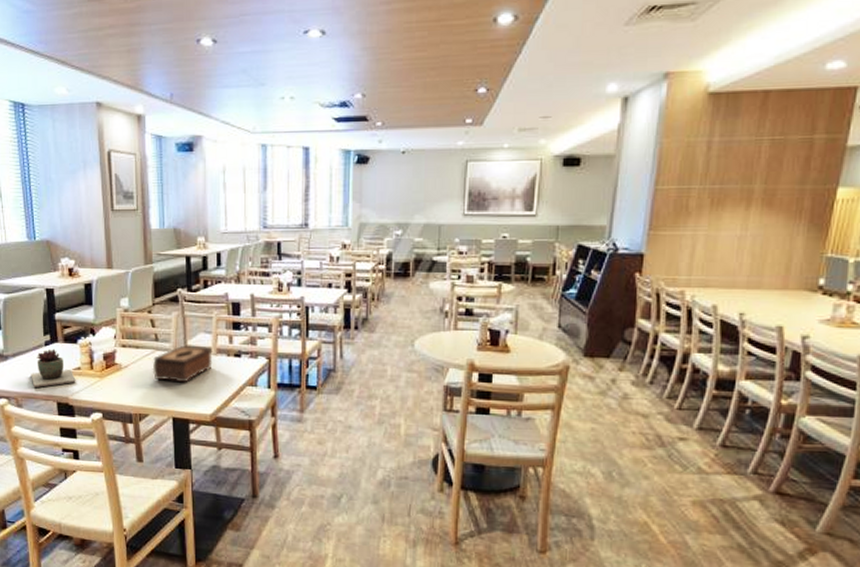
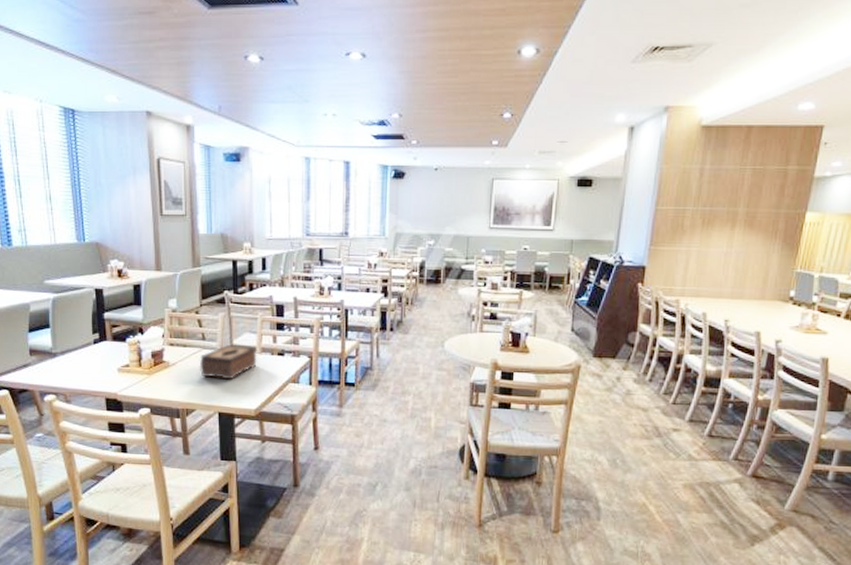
succulent plant: present [31,348,76,387] -> none [79,346,124,384]

